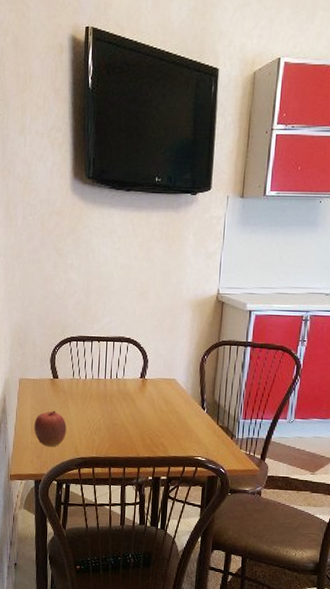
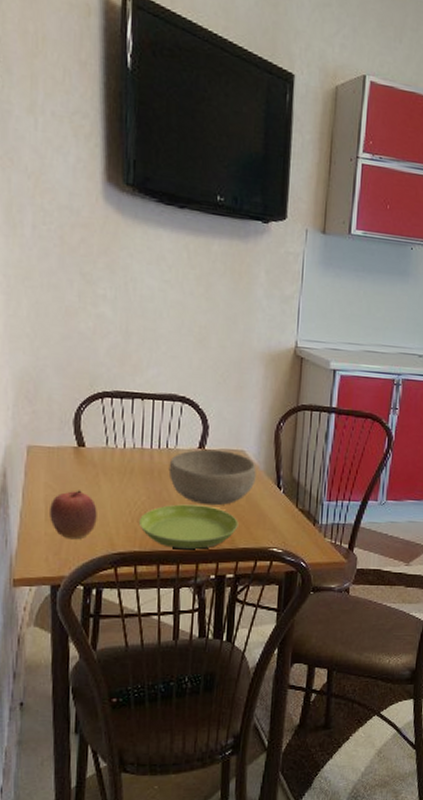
saucer: none [96,421,171,457] -> present [139,504,239,550]
bowl: none [118,378,185,423] -> present [168,449,256,506]

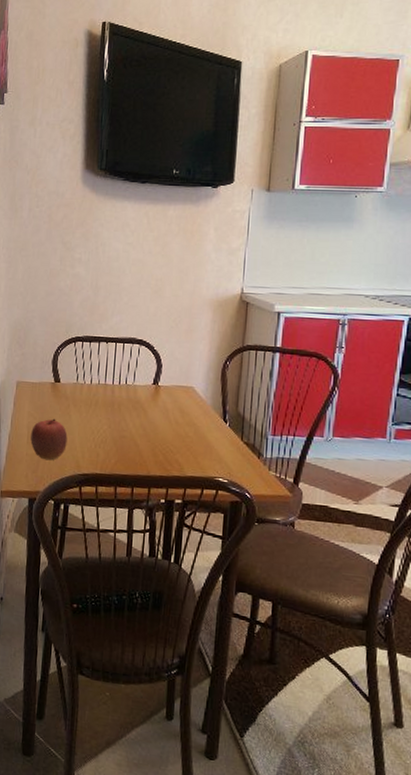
saucer: present [139,504,239,550] -> none [101,433,187,475]
bowl: present [168,449,256,506] -> none [127,385,204,436]

